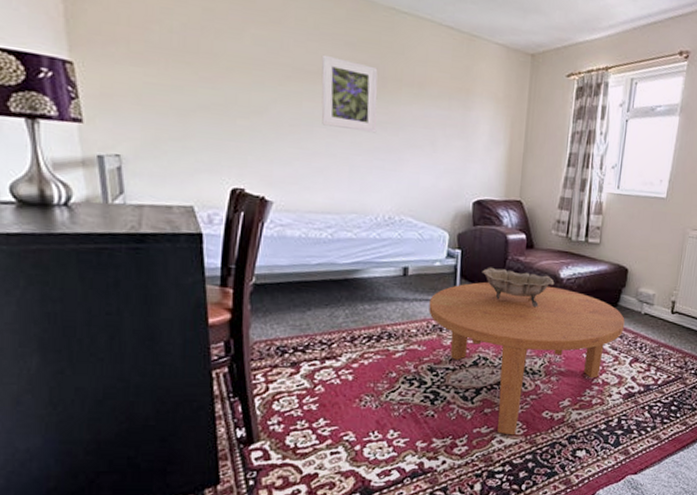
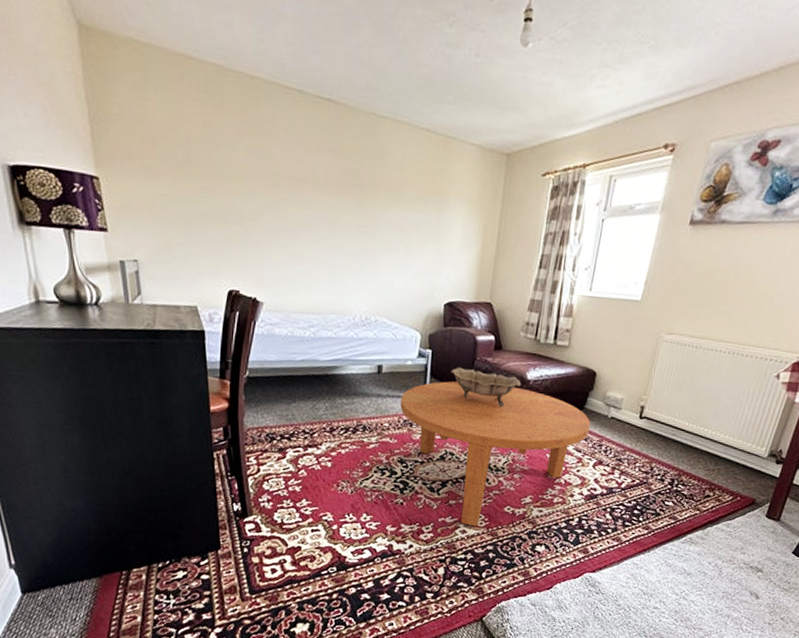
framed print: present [321,54,378,133] -> none [306,162,358,237]

